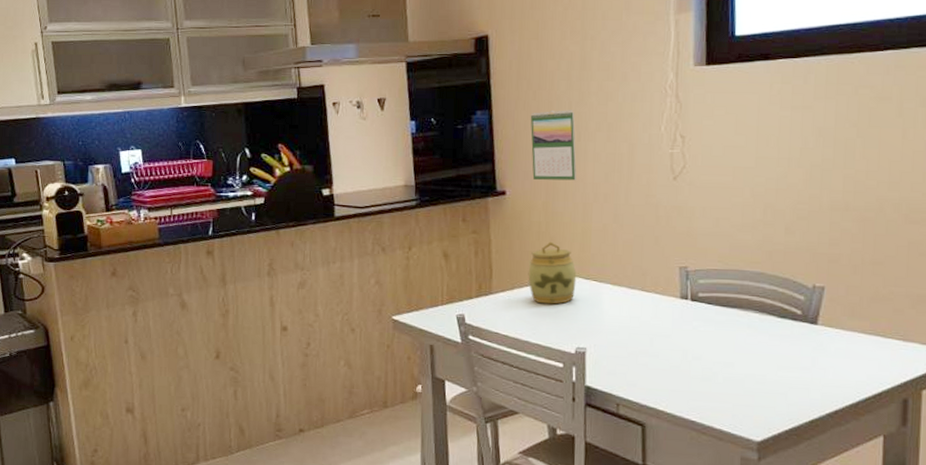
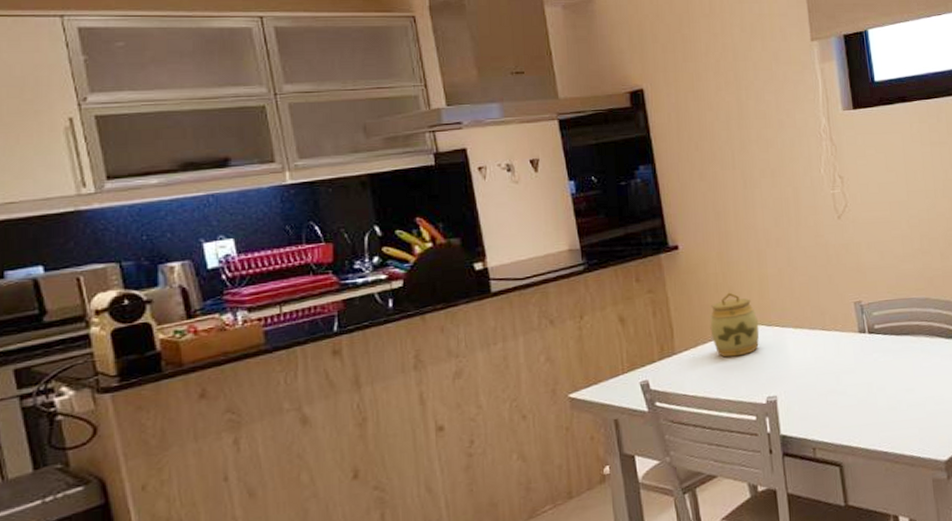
calendar: present [530,110,577,181] -> none [694,159,748,231]

